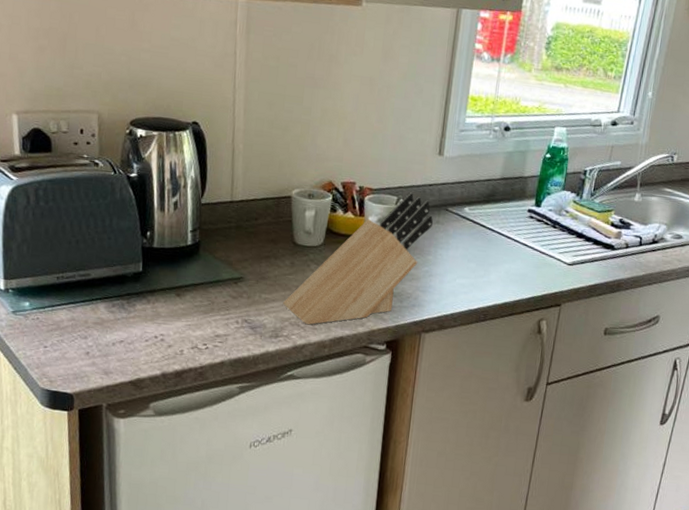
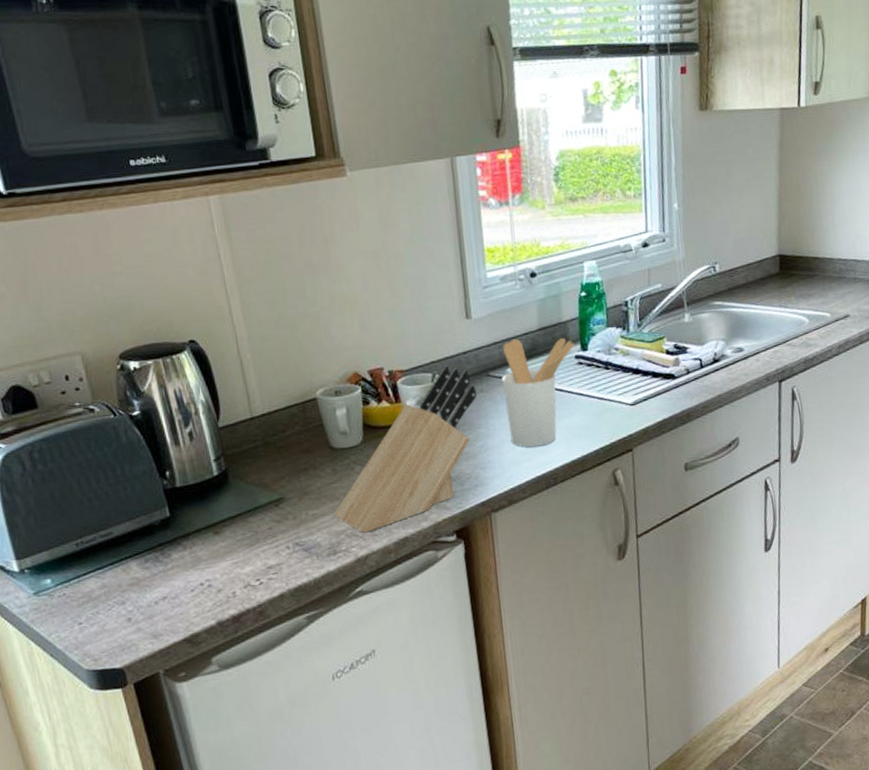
utensil holder: none [454,183,530,283] -> present [502,337,575,447]

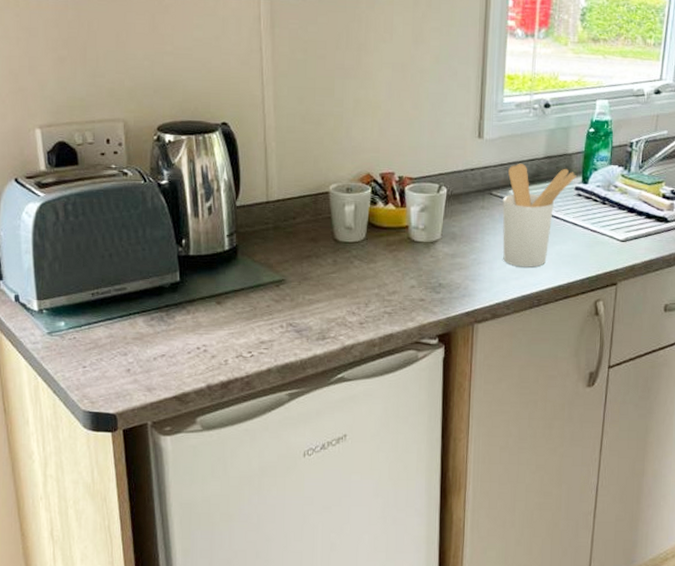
knife block: present [333,365,477,533] -> none [327,179,477,324]

